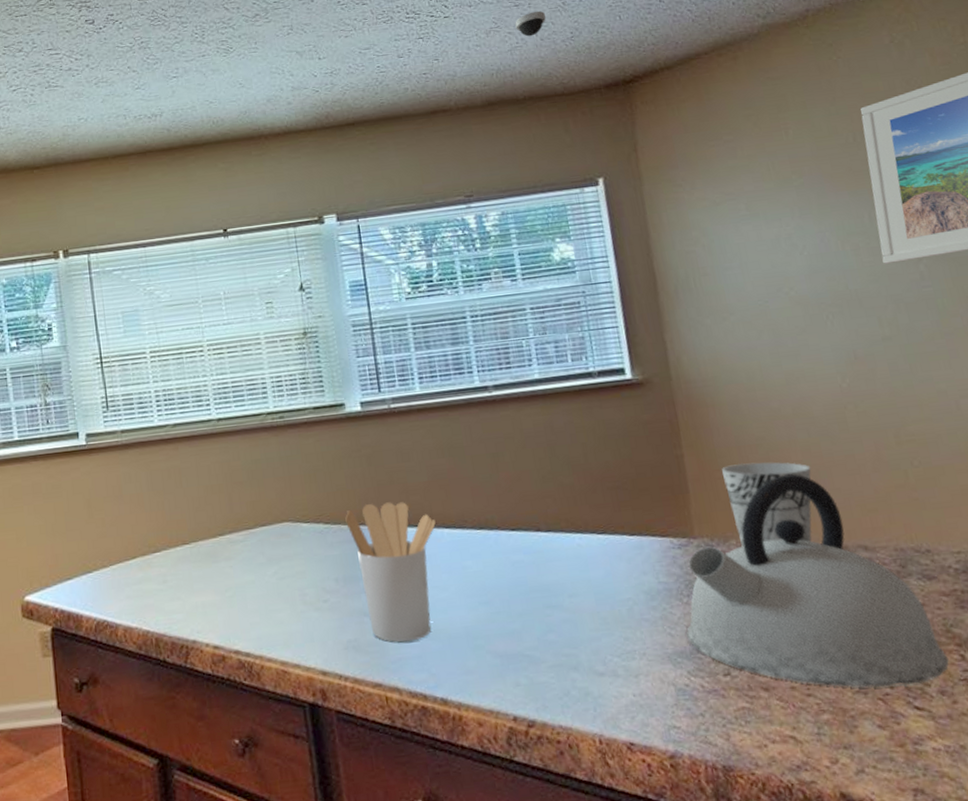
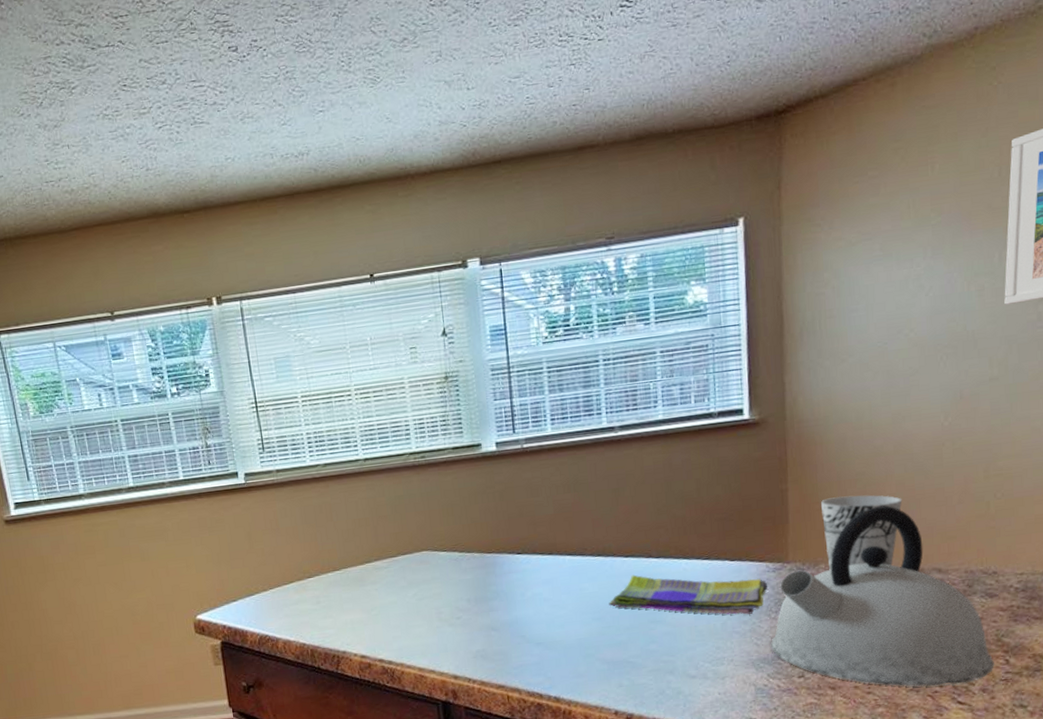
utensil holder: present [345,502,436,642] -> none [478,532,559,652]
dish towel: none [496,551,676,599] -> present [609,574,768,615]
dome security camera: present [515,11,546,37] -> none [671,31,703,62]

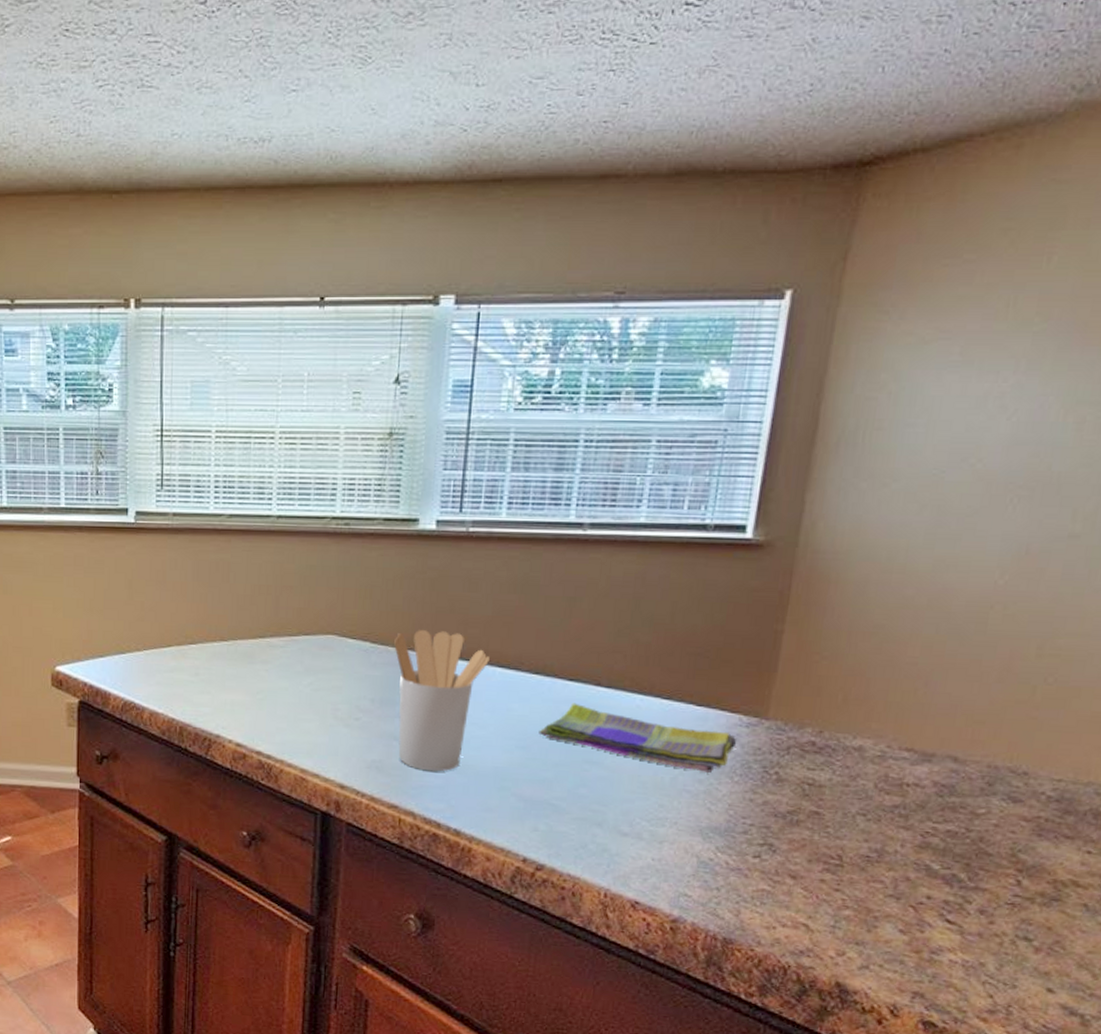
utensil holder: none [478,532,559,652] -> present [394,630,490,772]
kettle: present [770,505,994,687] -> none [726,669,1002,899]
cup: present [821,495,902,570] -> none [816,650,926,744]

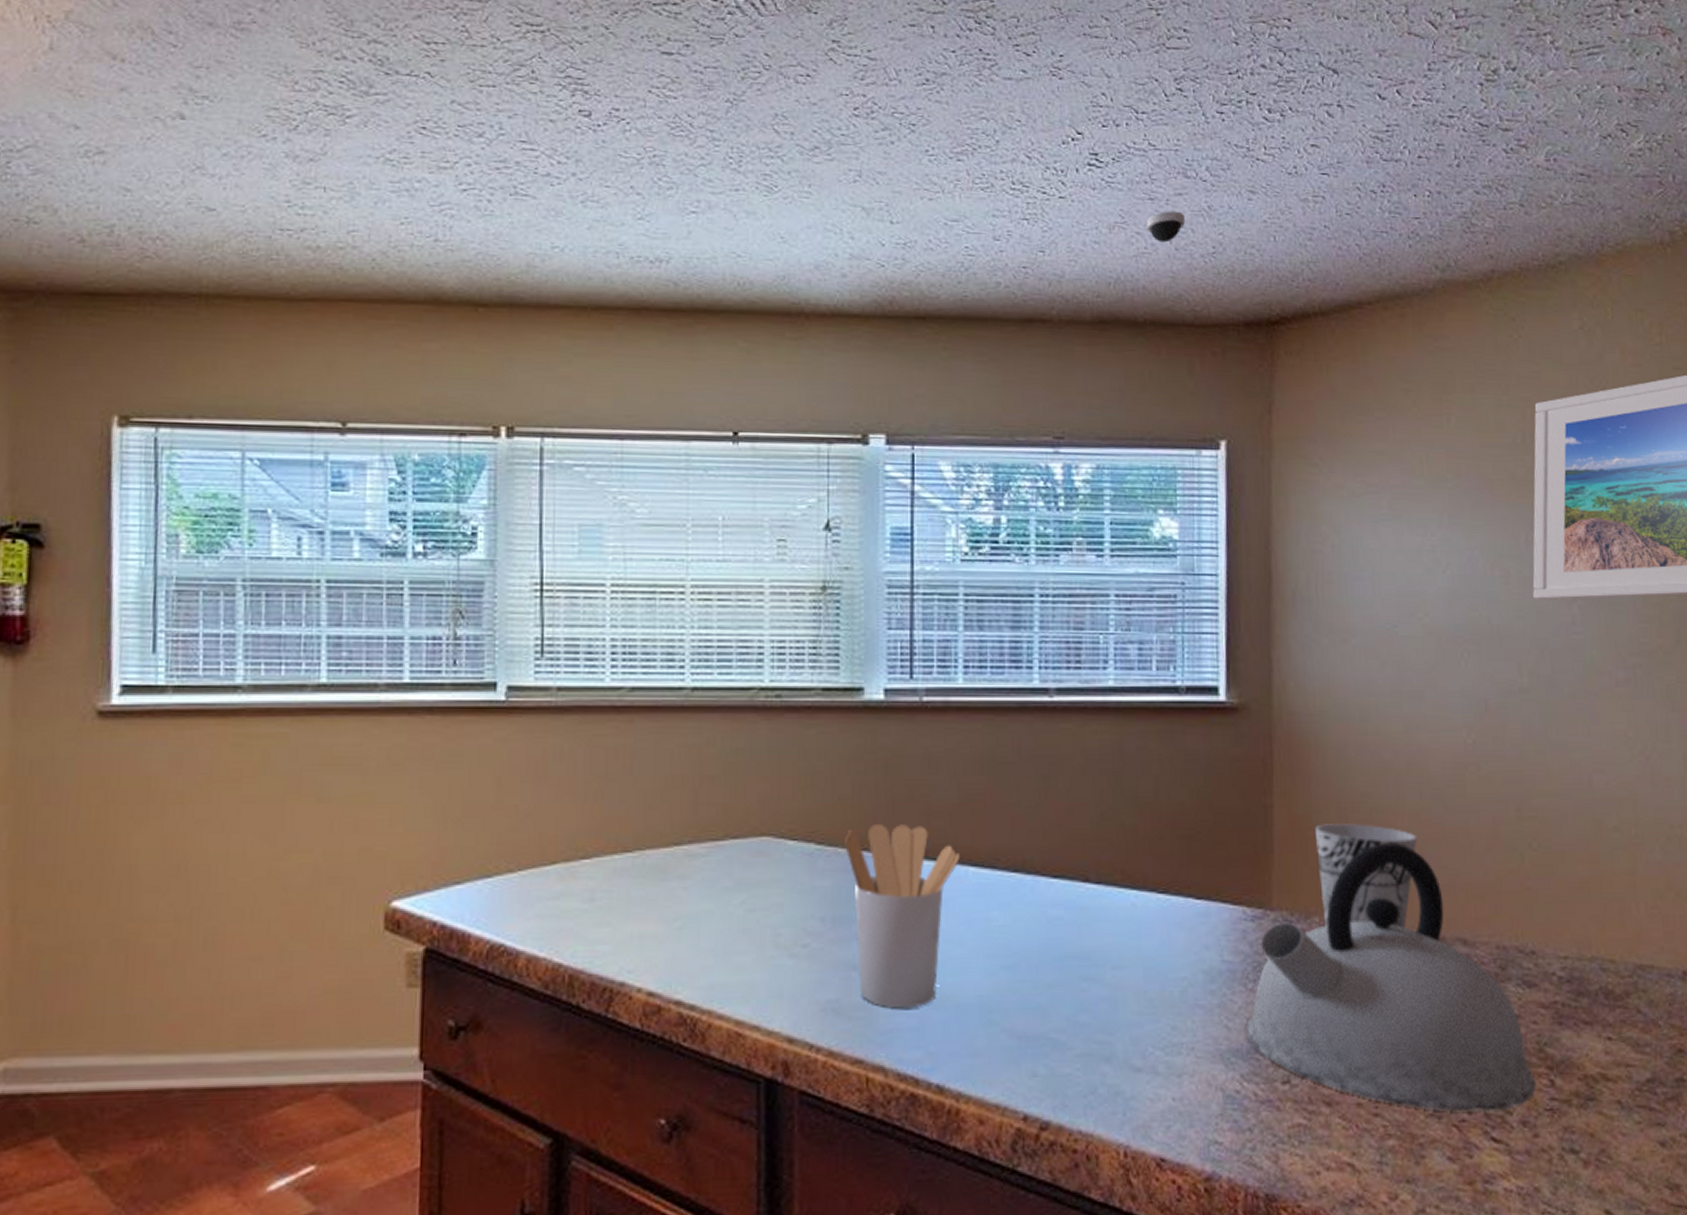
dish towel: present [538,702,737,773] -> none [1025,905,1245,981]
kettle: none [726,669,1002,899] -> present [1245,843,1536,1112]
dome security camera: none [740,47,784,84] -> present [1146,210,1185,243]
cup: none [816,650,926,744] -> present [1315,824,1417,928]

